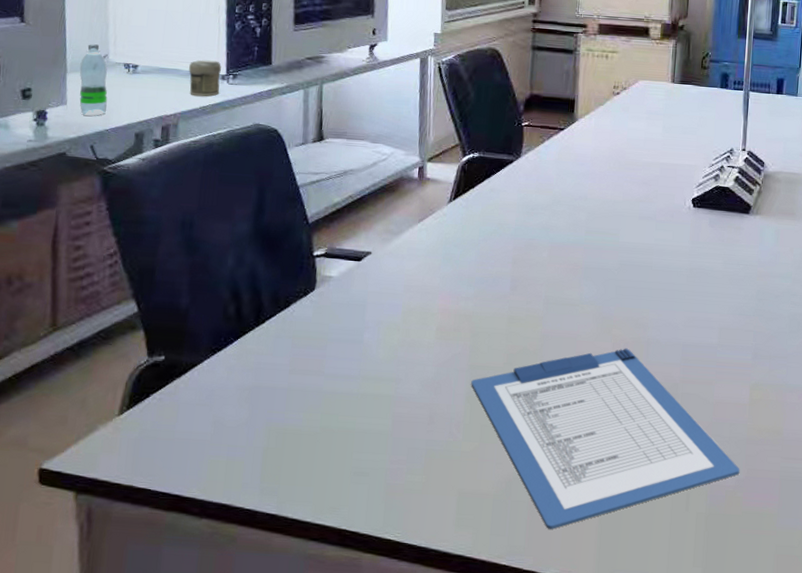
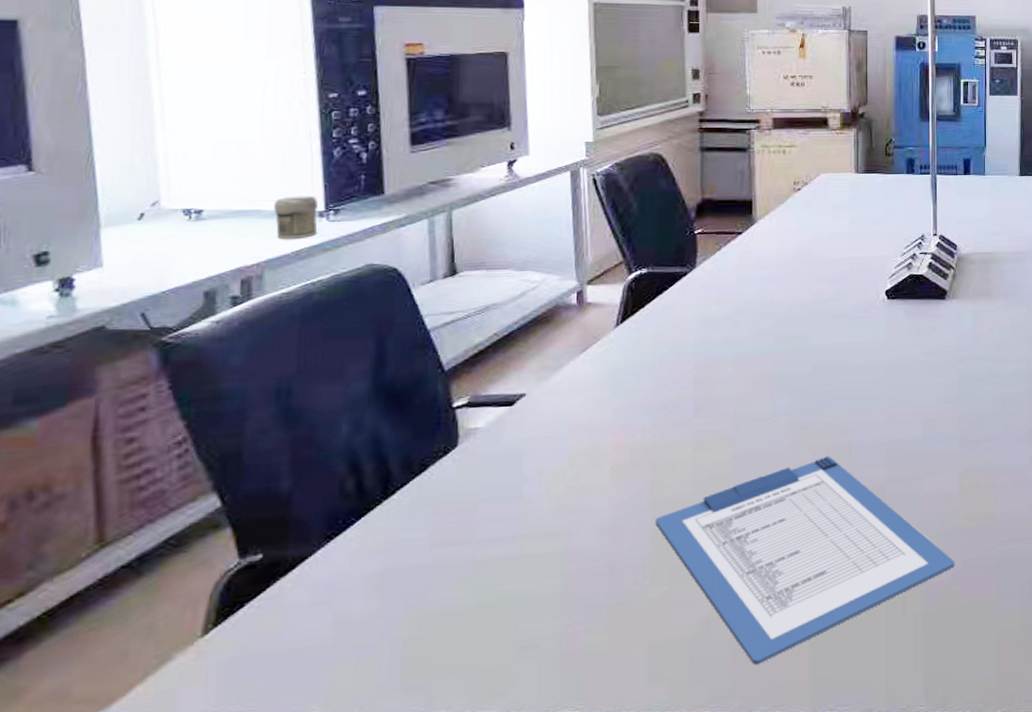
bottle: present [79,44,108,117] -> none [119,190,162,279]

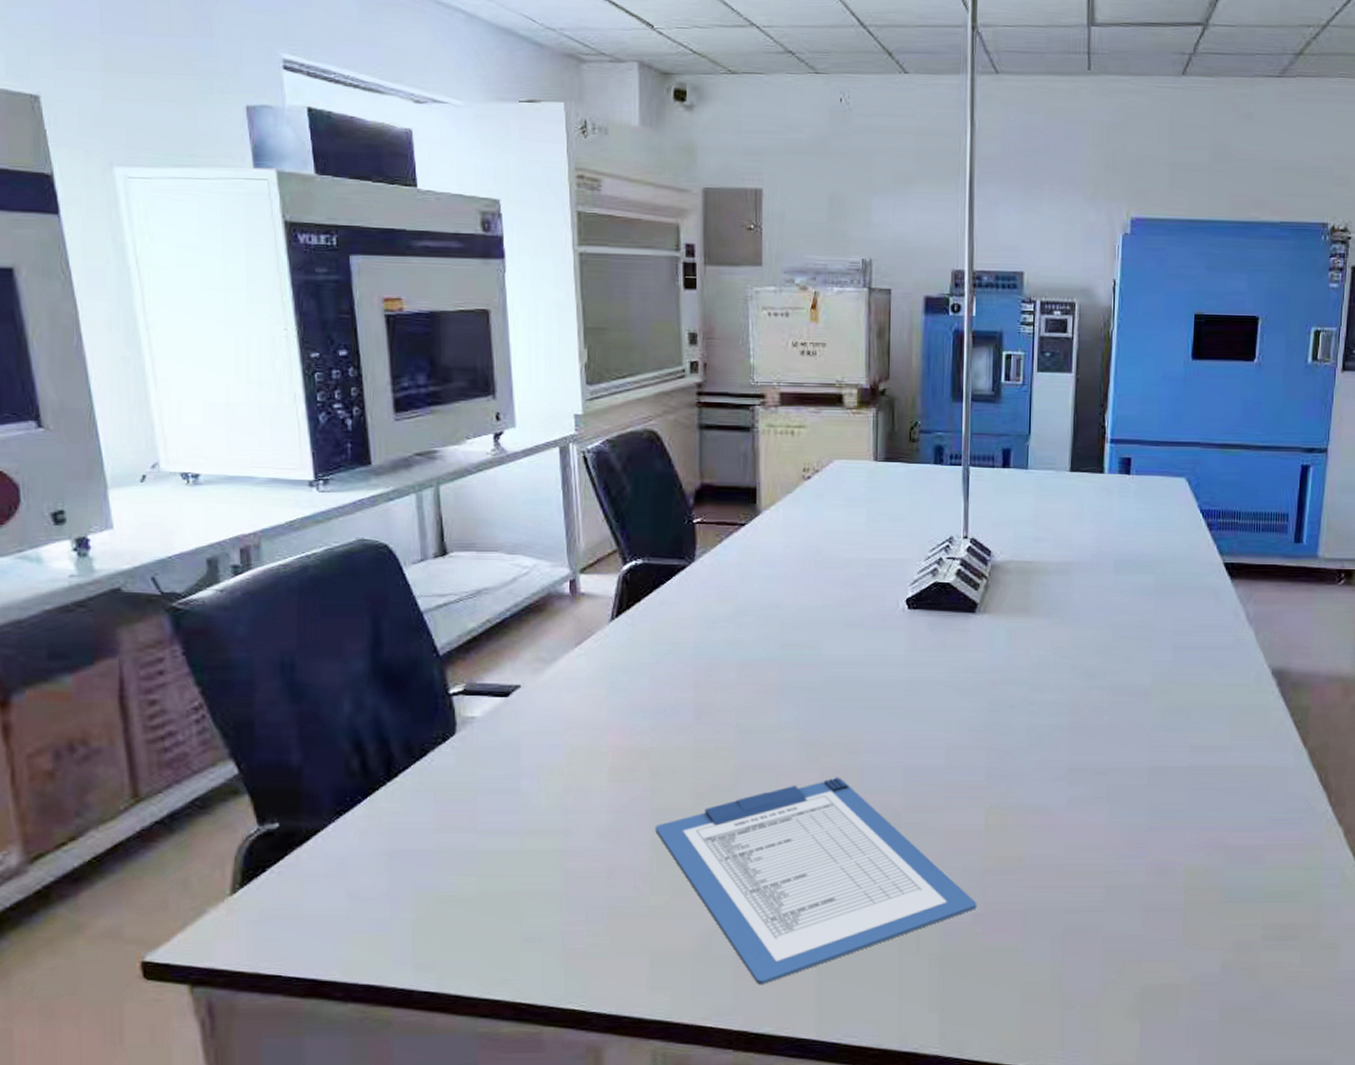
jar: present [274,195,318,240] -> none [266,463,307,510]

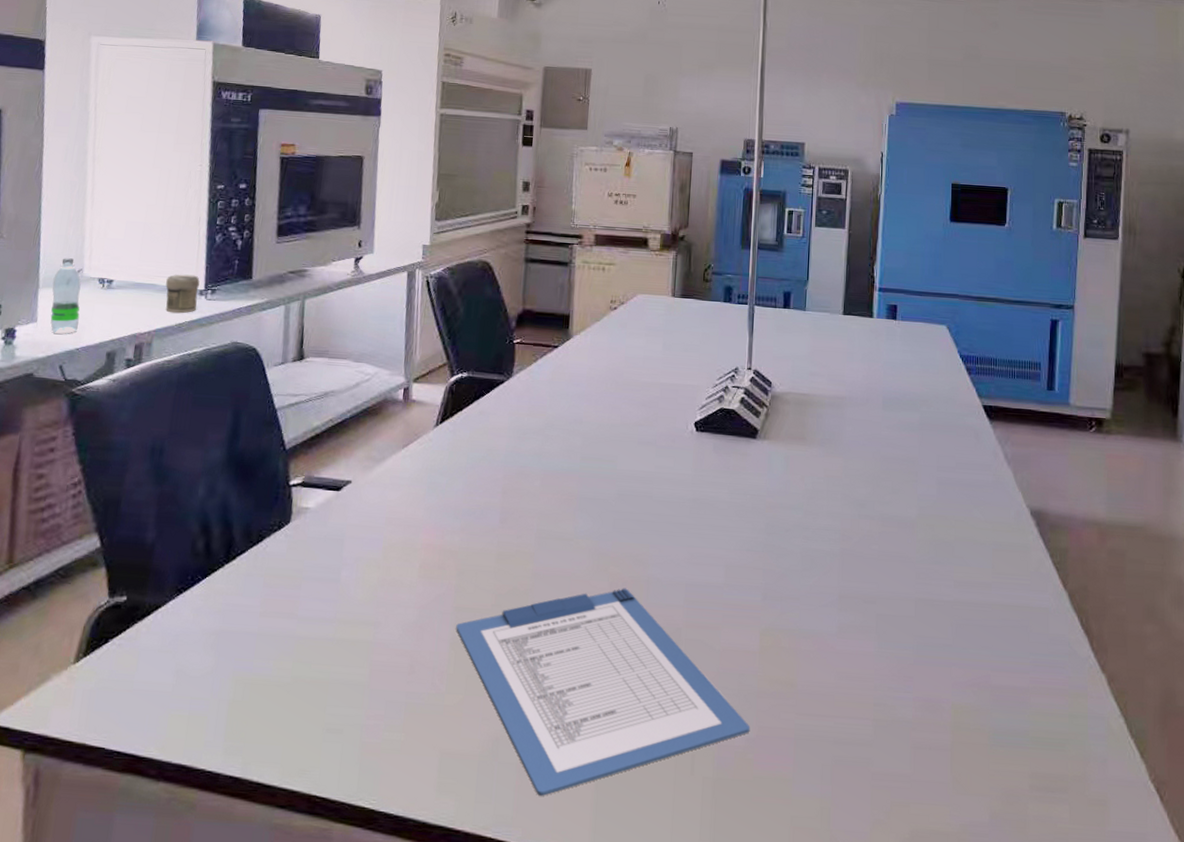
bottle: none [123,451,165,542] -> present [50,258,81,335]
jar: none [266,463,307,510] -> present [166,274,200,314]

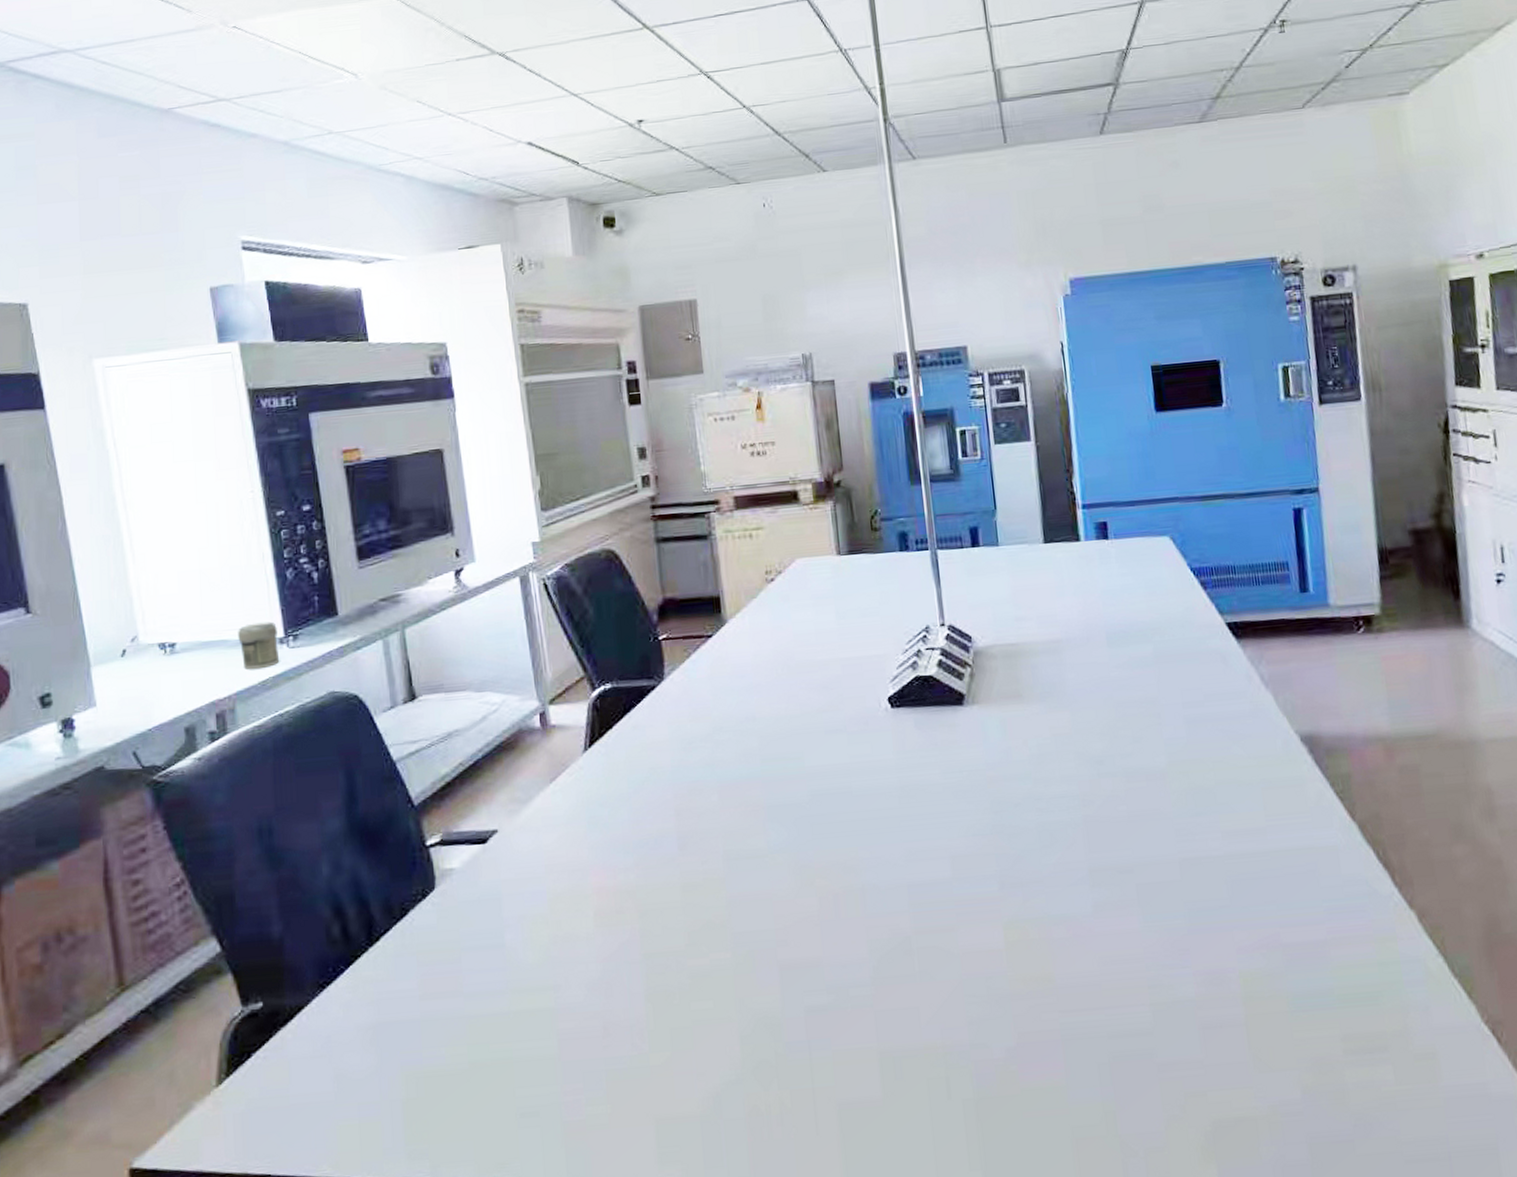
bottle: present [50,258,81,335] -> none [105,625,145,717]
clipboard: present [456,588,751,796] -> none [648,901,1009,1150]

